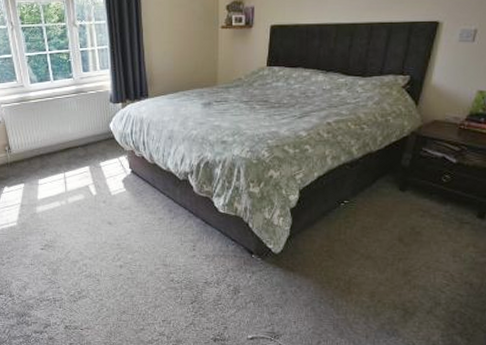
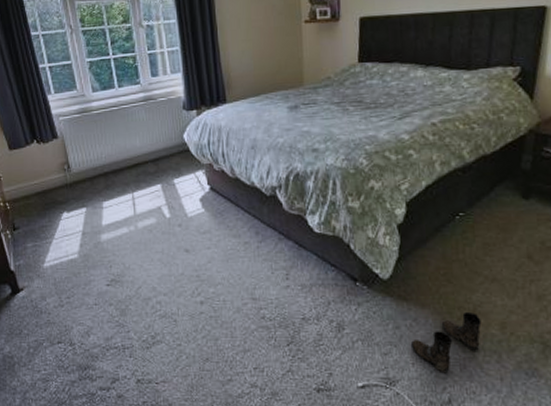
boots: none [295,283,355,331] -> present [411,313,482,374]

